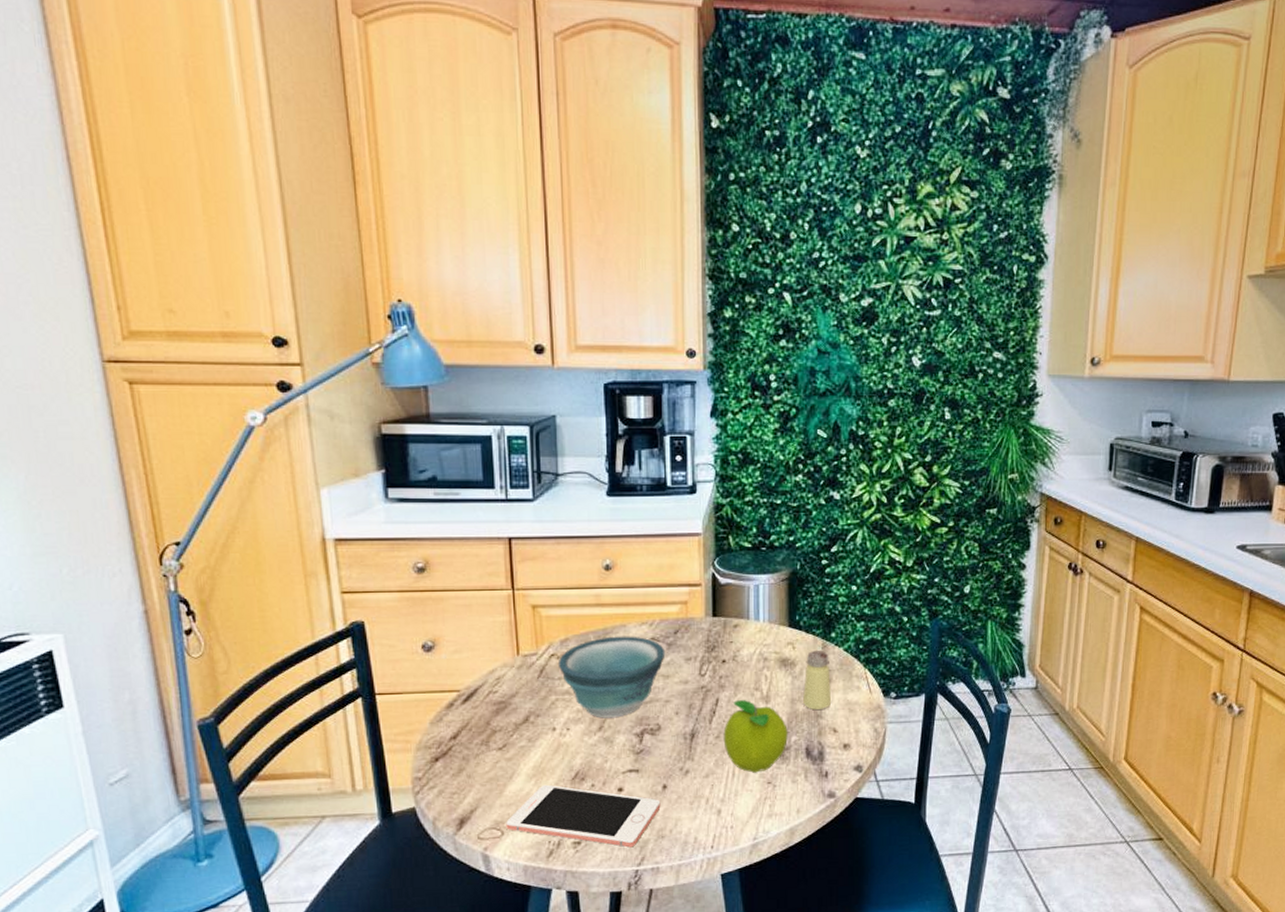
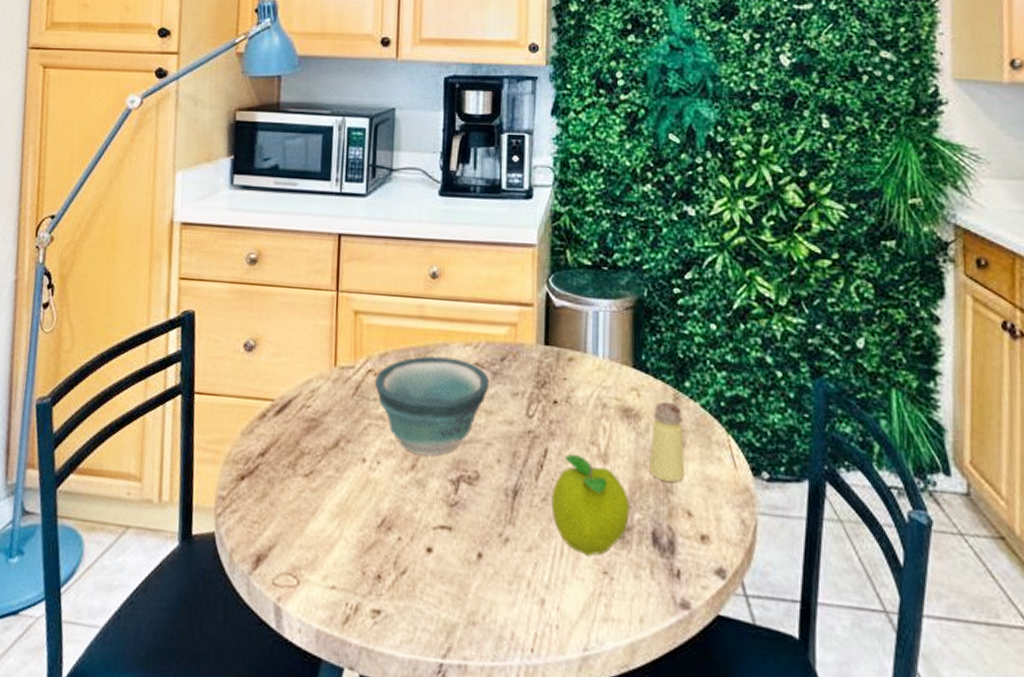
cell phone: present [506,784,661,848] -> none [303,528,474,631]

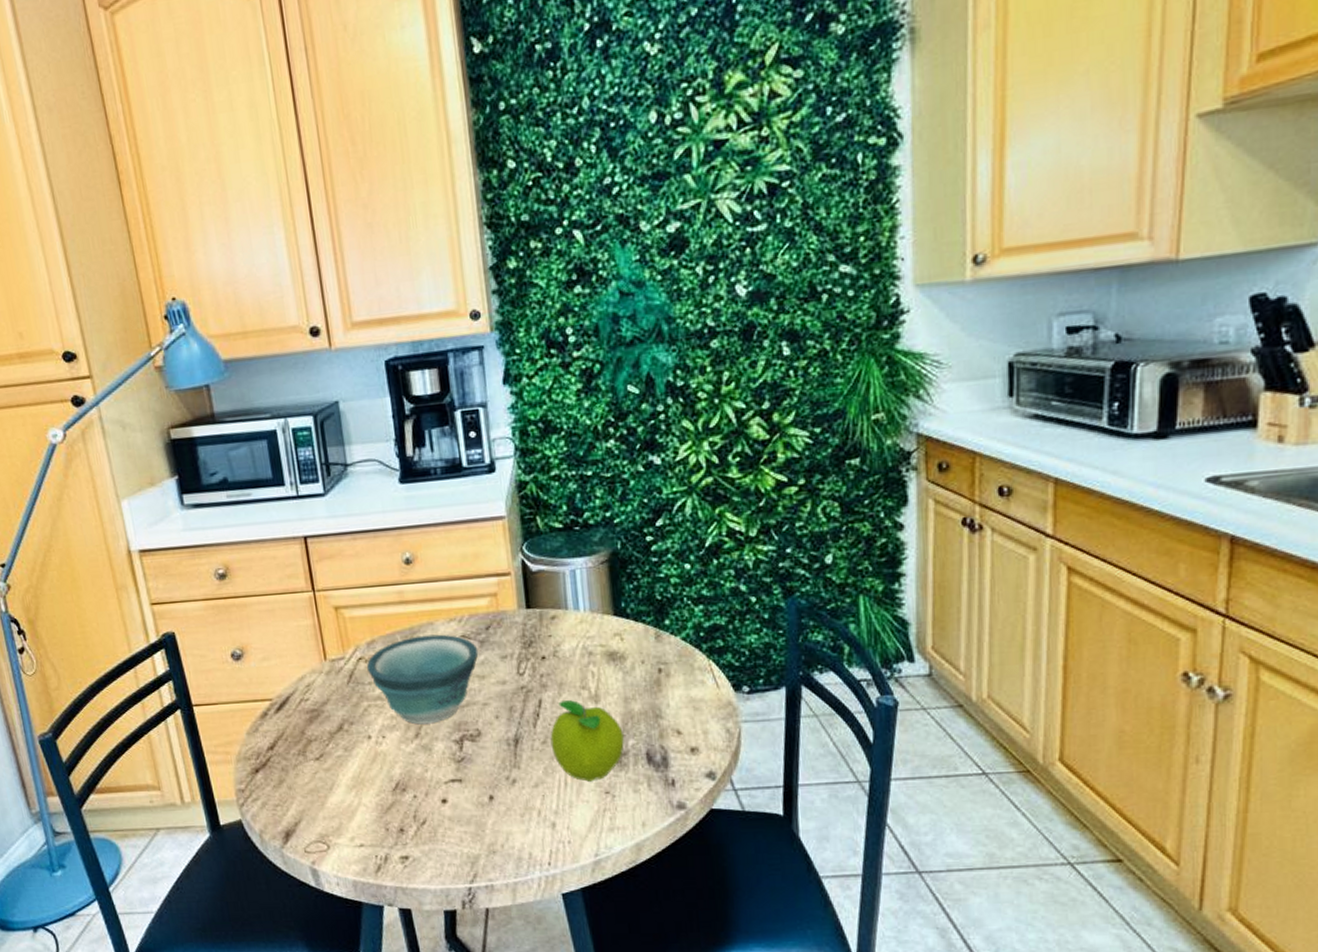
saltshaker: present [649,402,686,483] -> none [637,641,672,710]

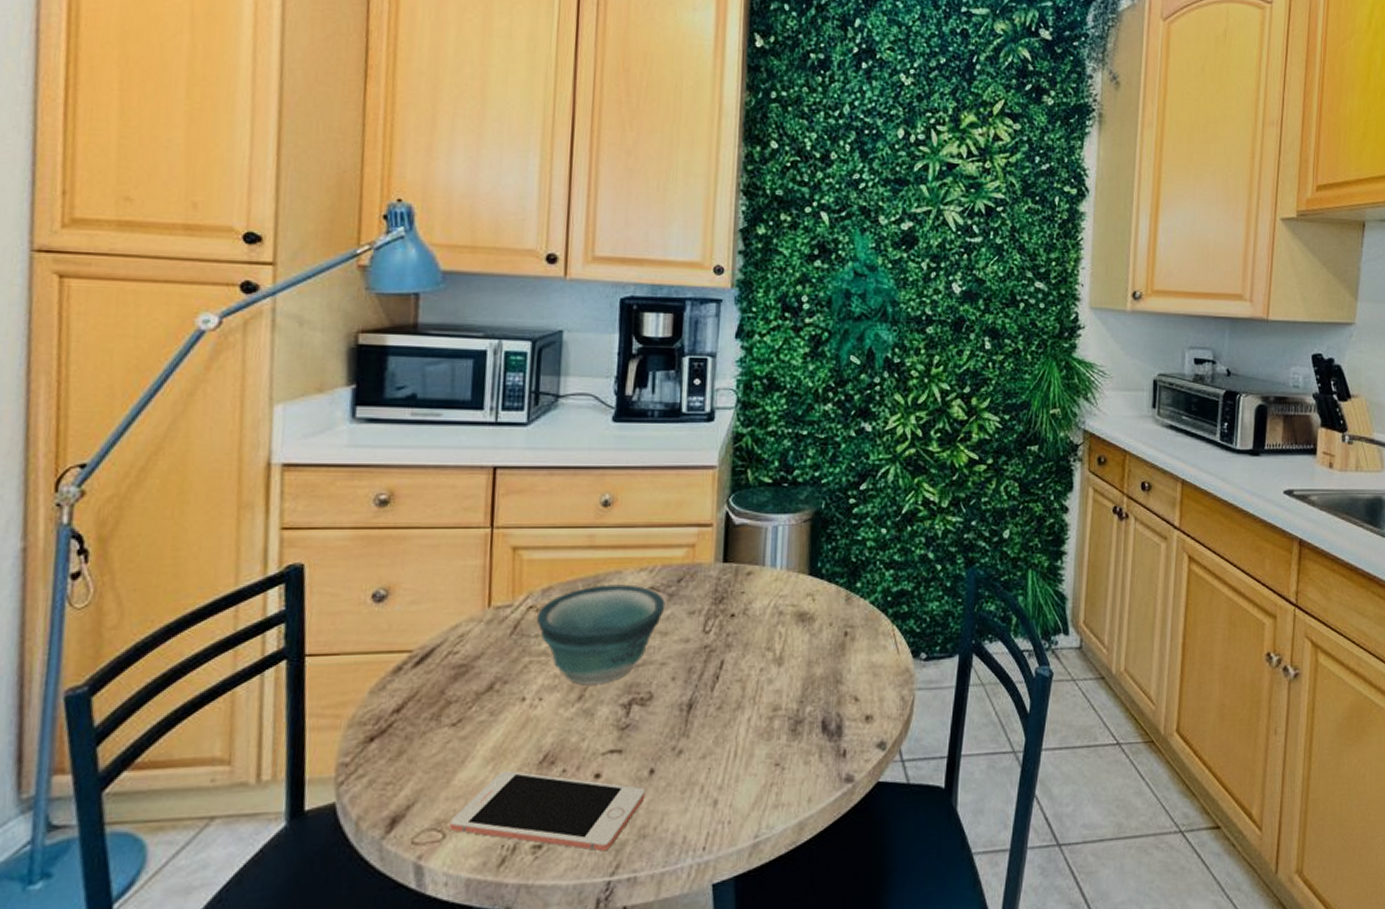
cell phone: none [330,796,489,863] -> present [449,770,646,852]
fruit: present [550,700,624,782] -> none [726,662,802,753]

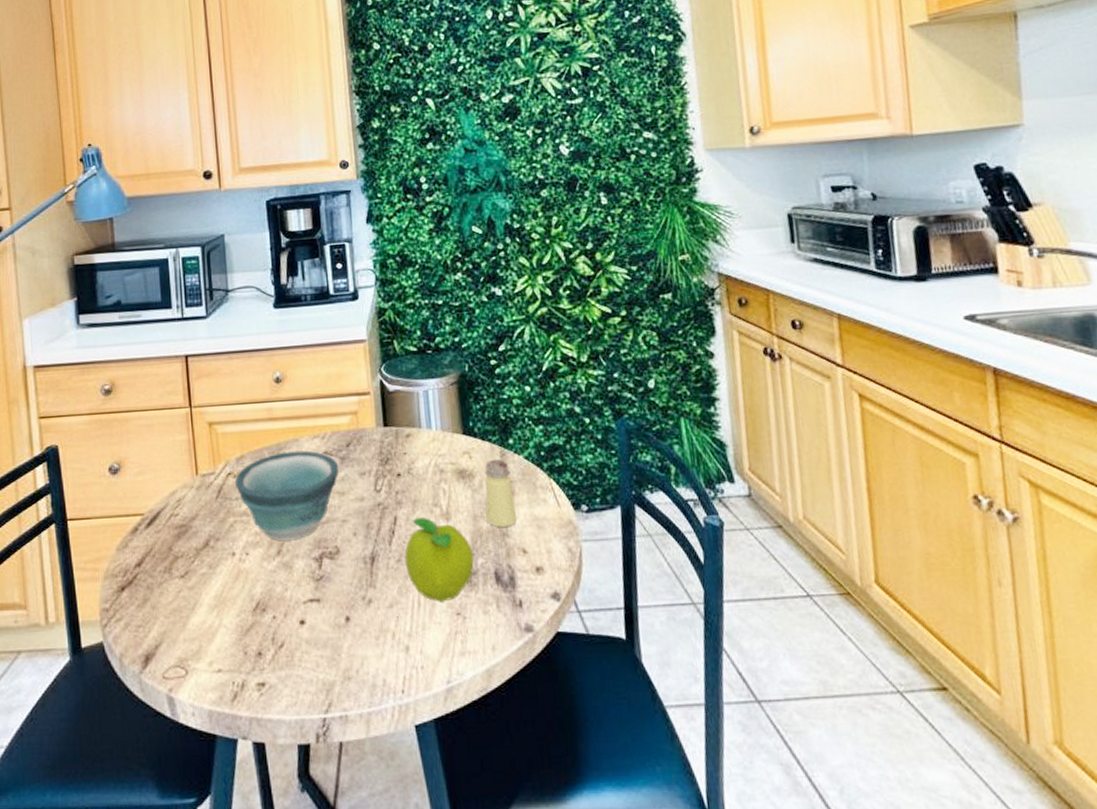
cell phone: present [449,770,646,852] -> none [190,616,345,691]
fruit: none [726,662,802,753] -> present [404,518,474,602]
saltshaker: none [821,603,854,675] -> present [484,459,518,528]

